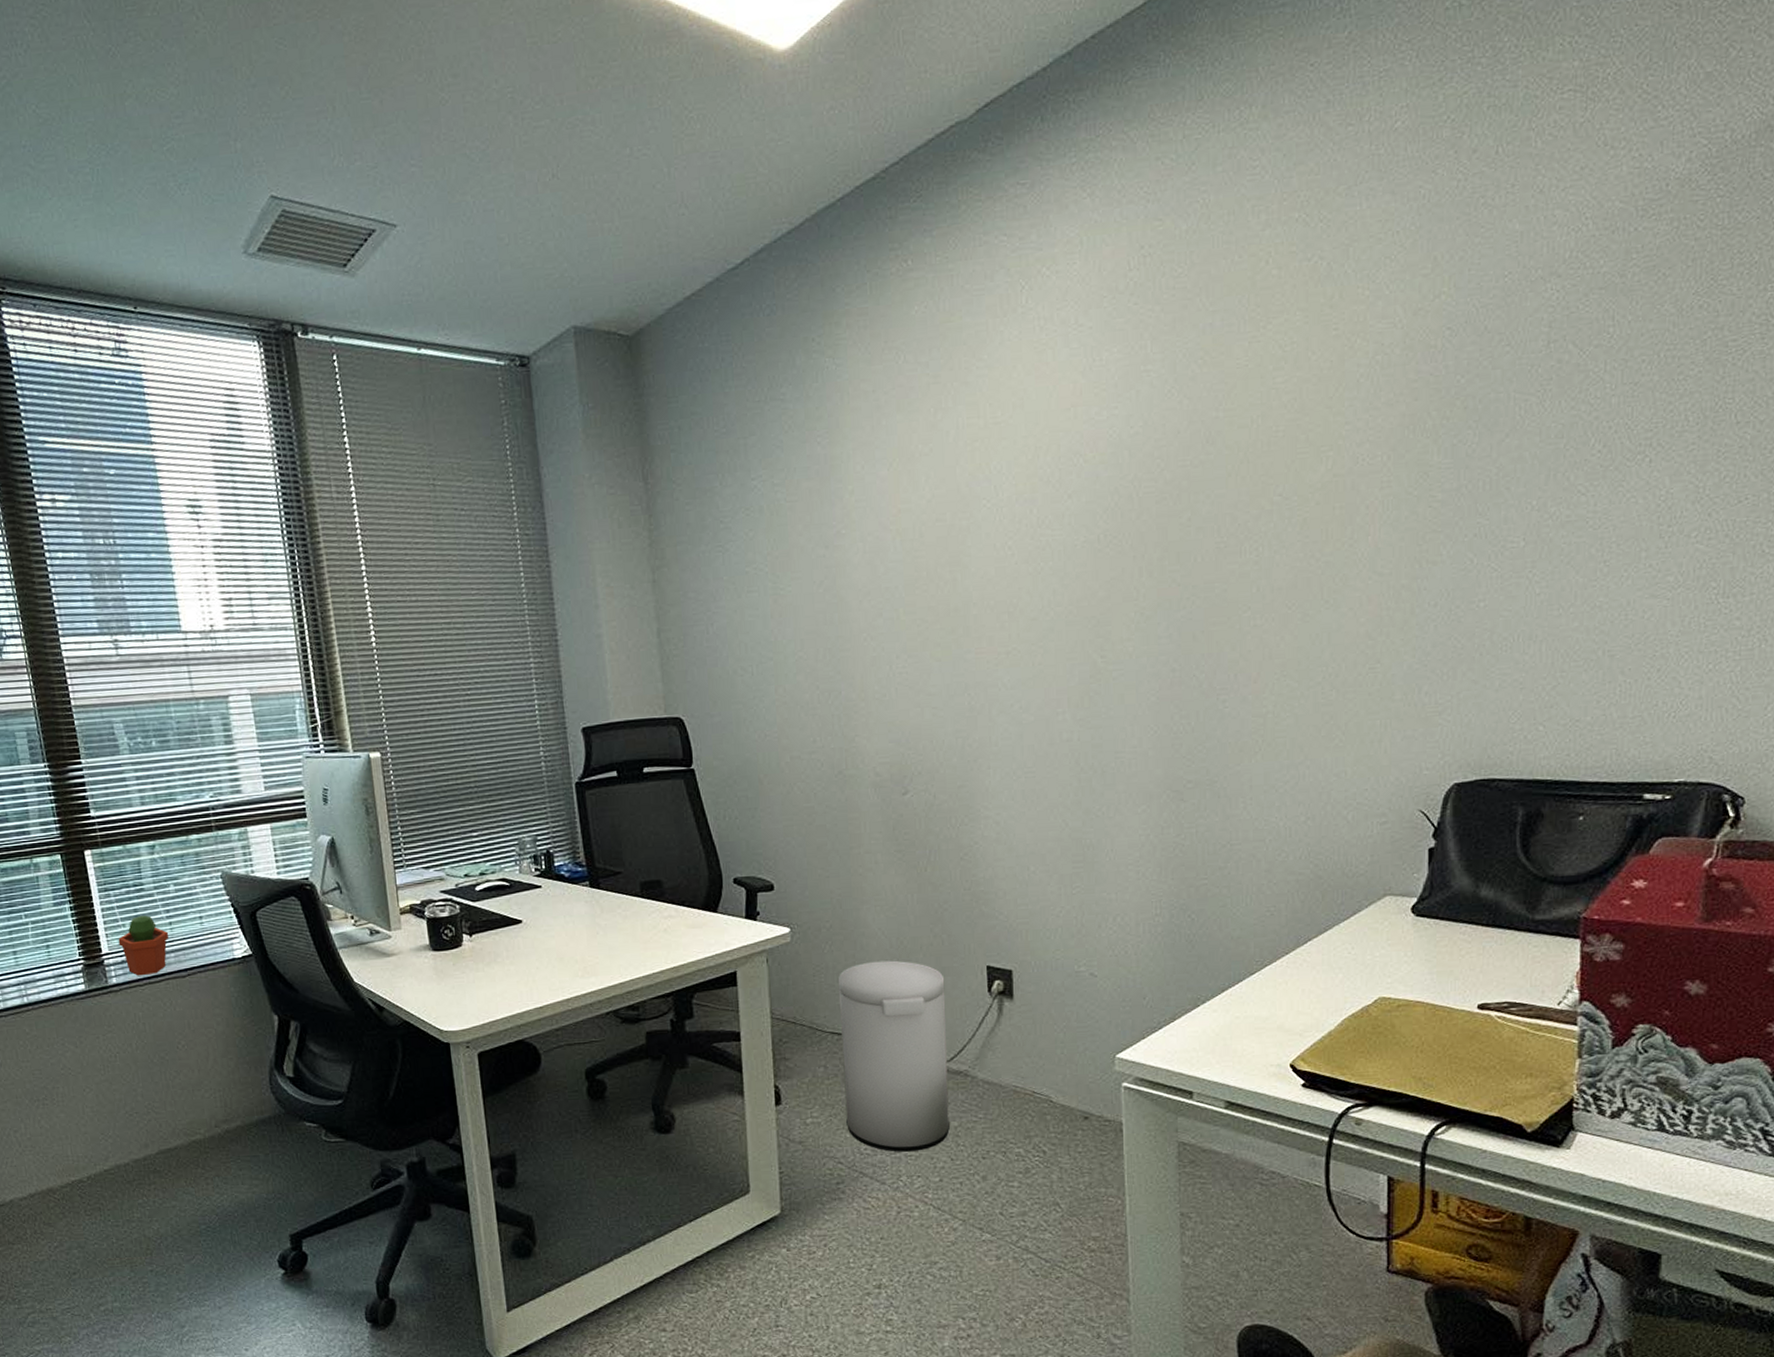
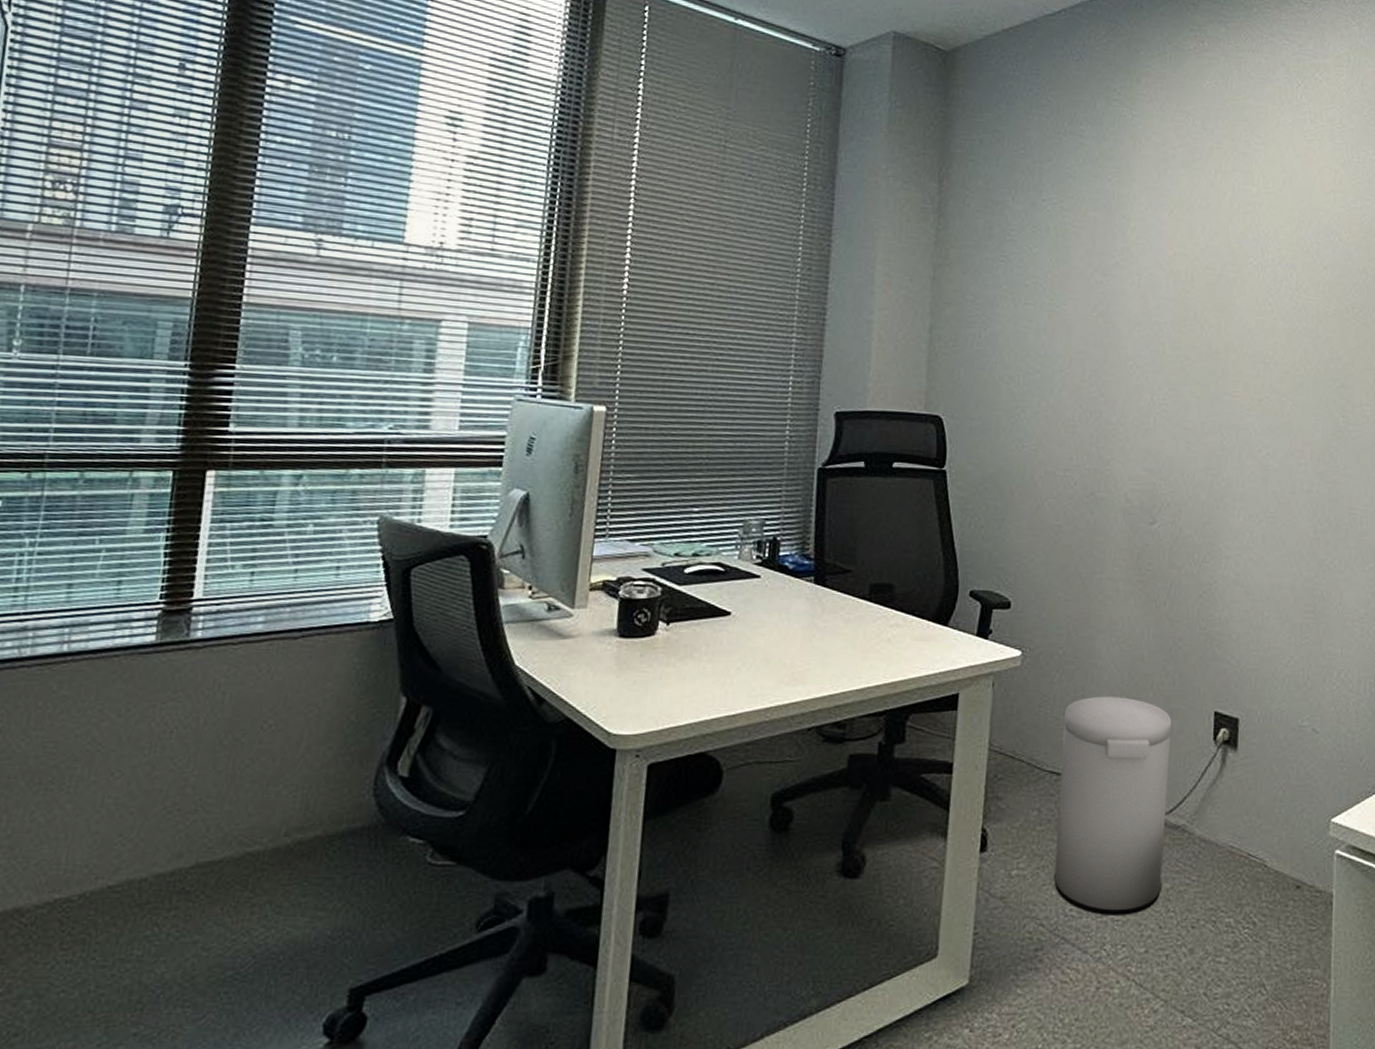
succulent plant: present [118,916,169,976] -> none [219,557,291,632]

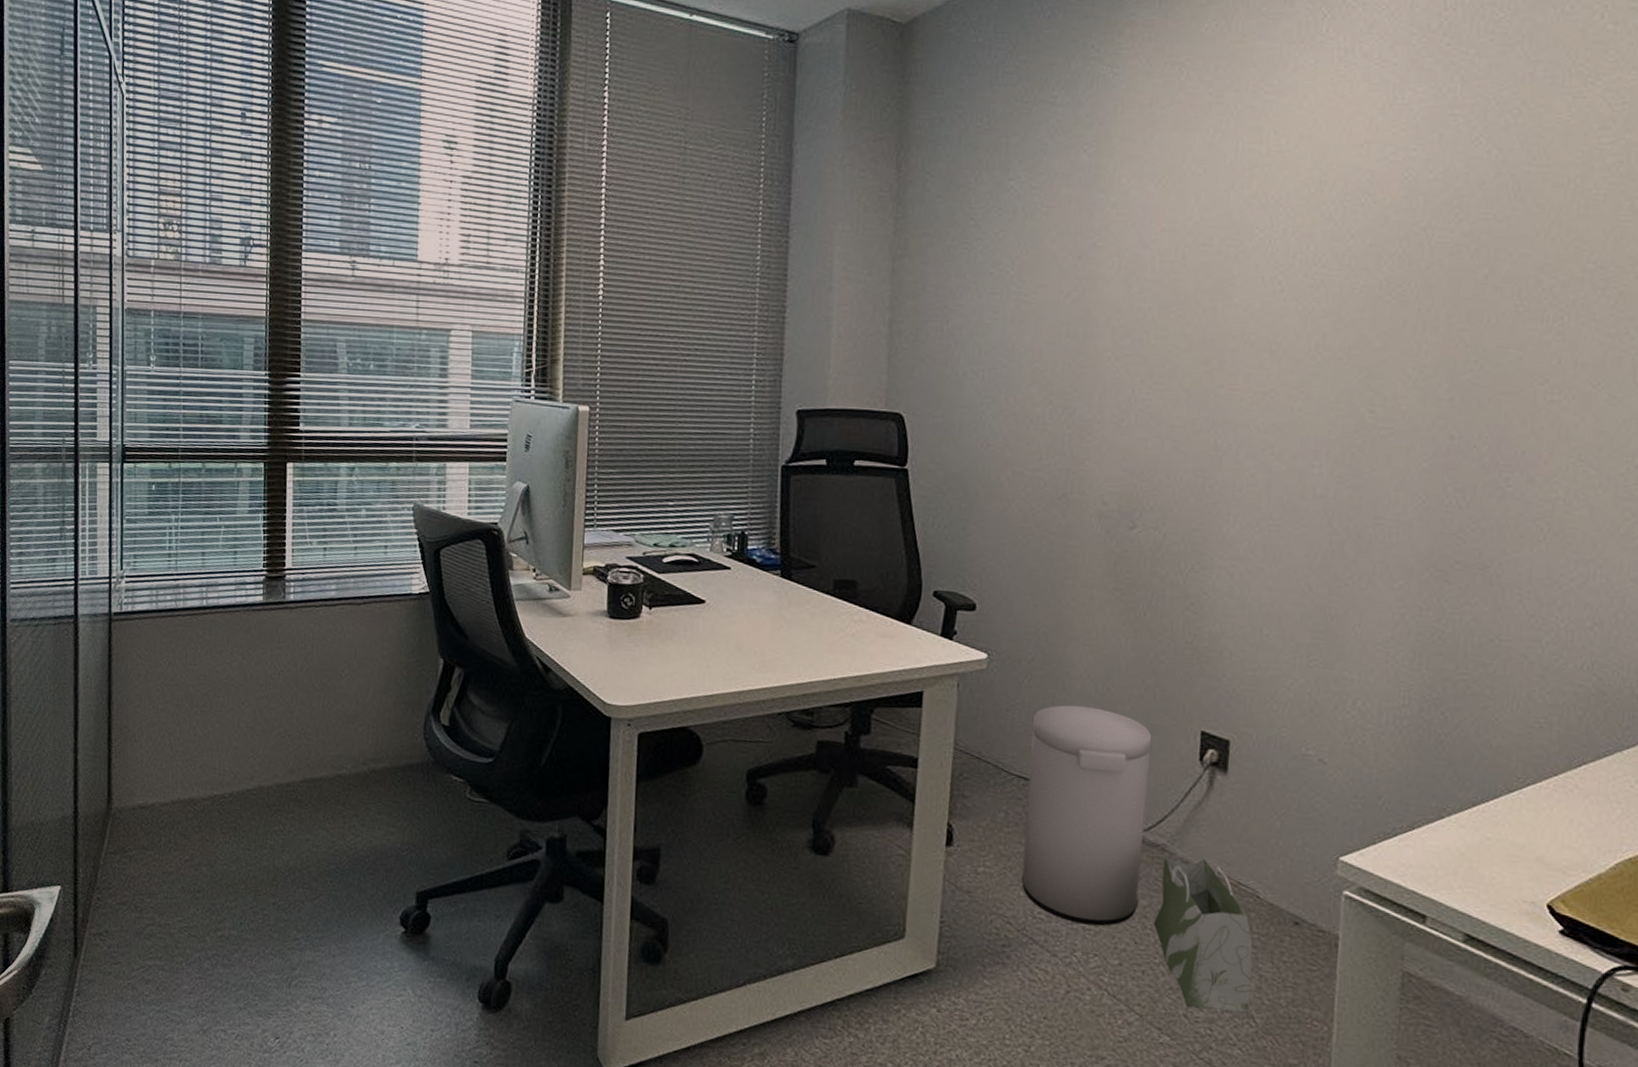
grocery bag: none [1175,835,1263,984] -> present [1153,857,1253,1014]

